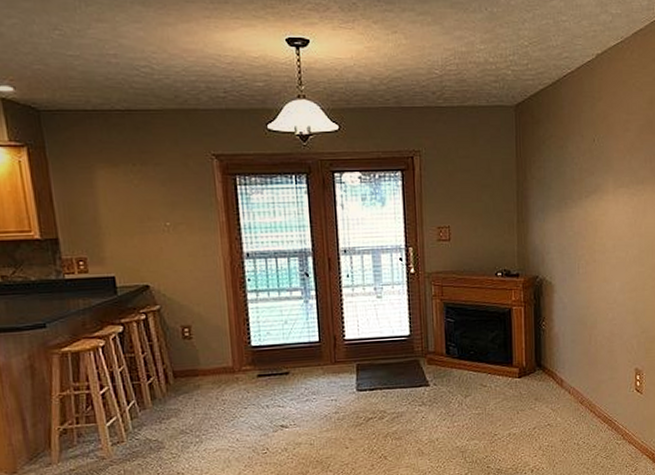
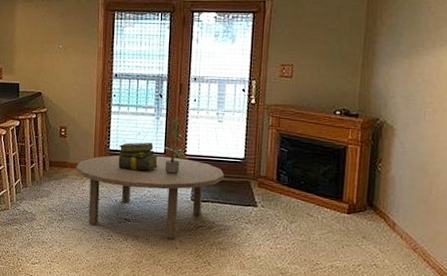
coffee table: none [209,344,391,440] -> present [75,155,225,239]
stack of books: none [263,330,315,368] -> present [118,142,159,171]
potted plant: none [317,297,346,365] -> present [163,116,187,174]

